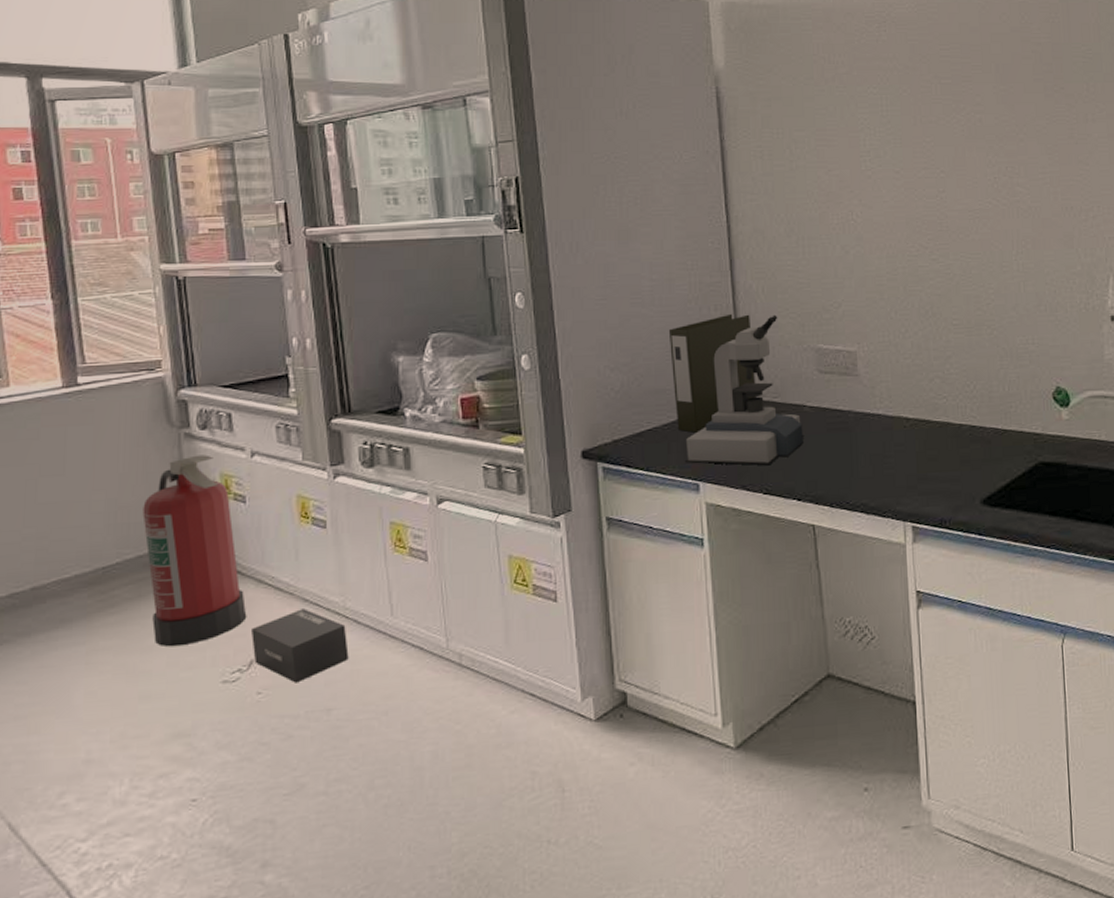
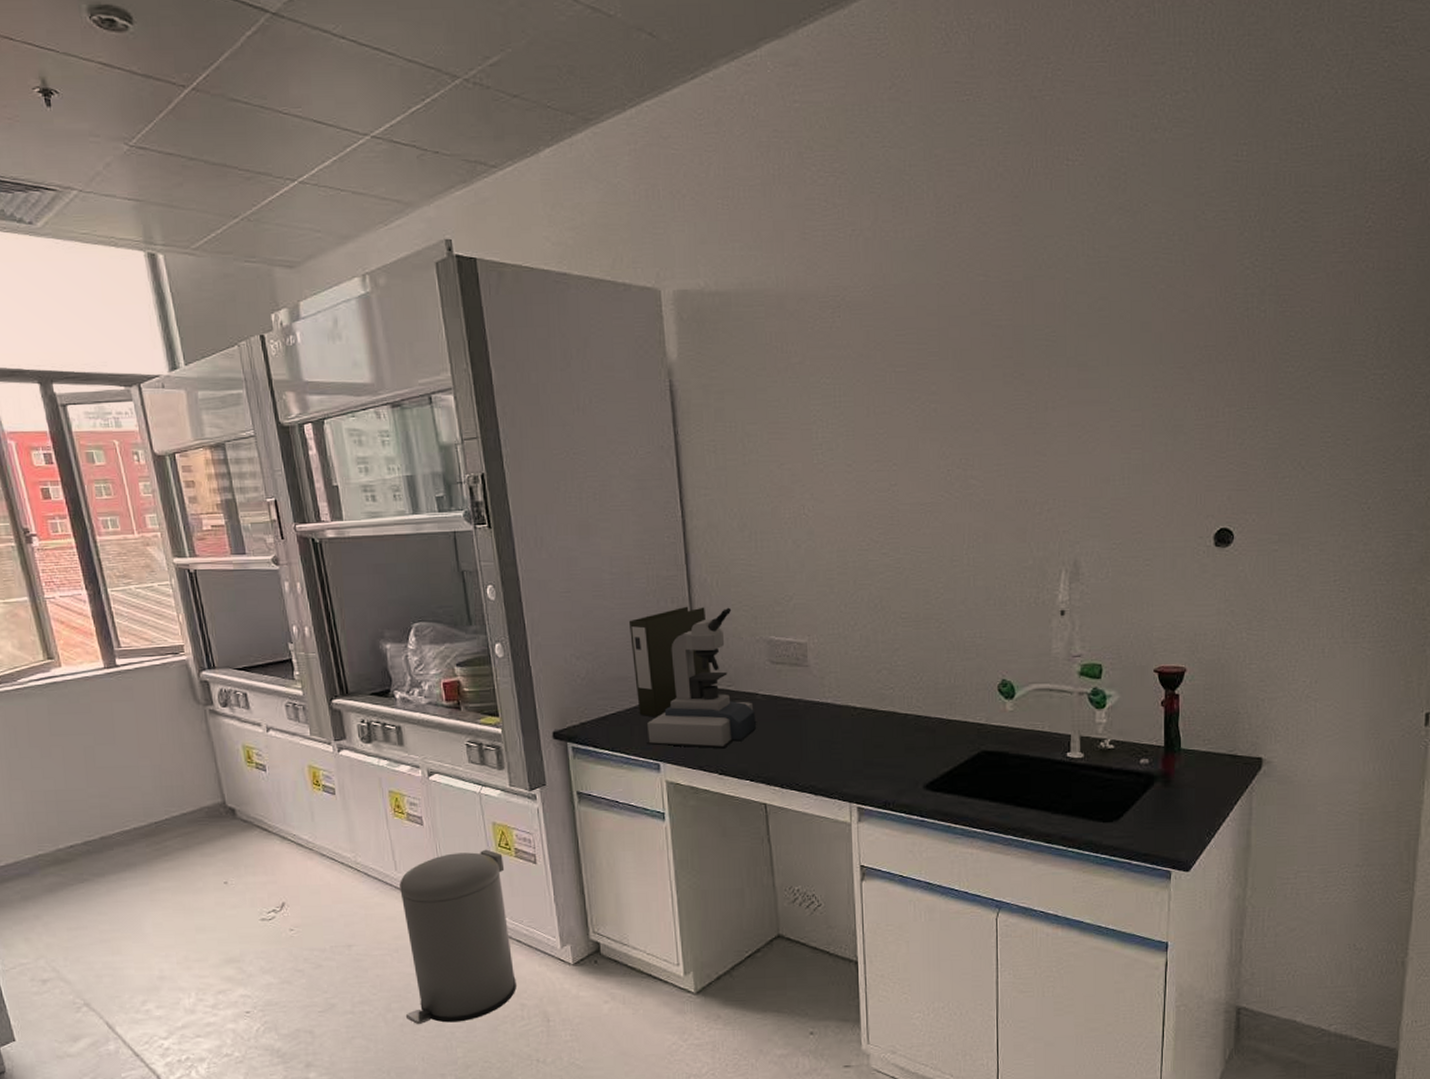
fire extinguisher: present [142,454,247,647] -> none [182,729,276,890]
box: present [251,609,349,683] -> none [281,862,363,923]
pedal bin: none [391,587,527,805] -> present [400,849,516,1025]

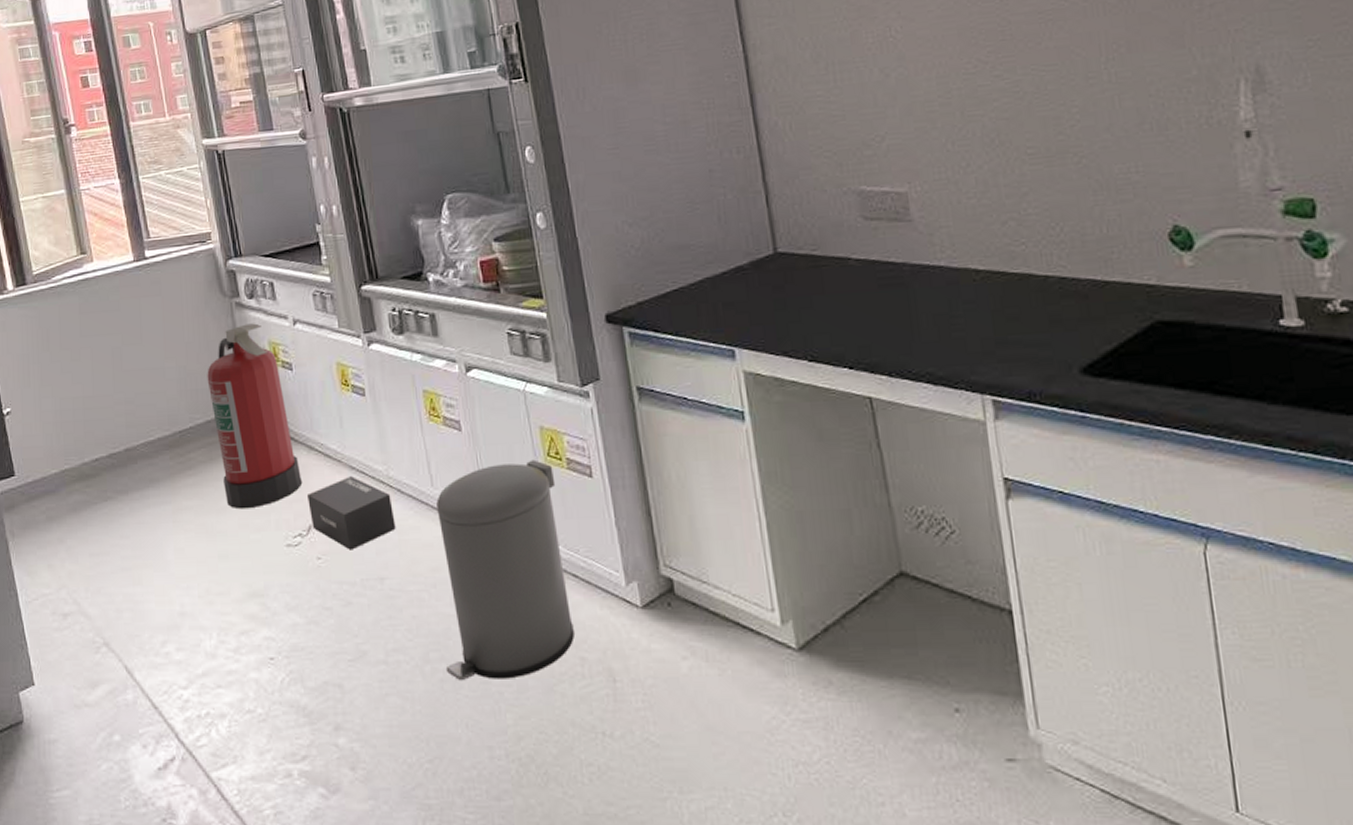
fire extinguisher: none [182,729,276,890] -> present [207,323,303,509]
box: none [281,862,363,923] -> present [308,476,396,550]
binder: present [628,606,712,717] -> none [687,155,793,293]
microscope: present [647,607,757,749] -> none [716,154,852,329]

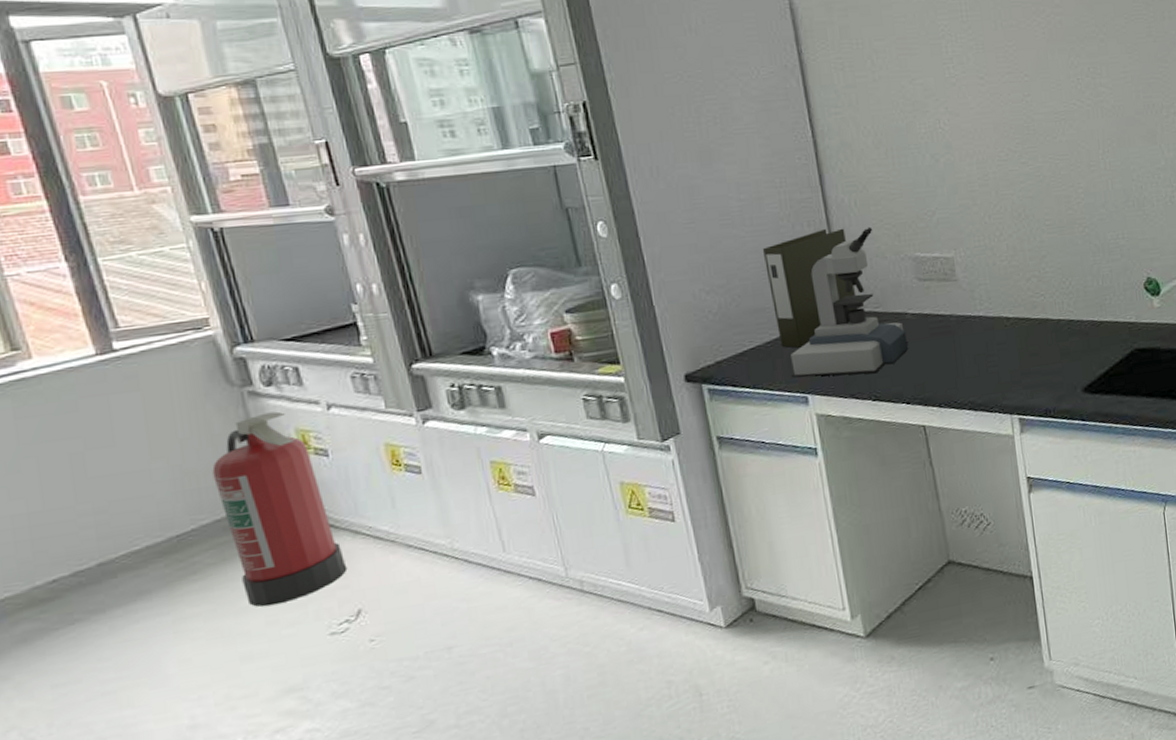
box: present [308,476,396,550] -> none [354,554,464,627]
pedal bin: present [436,459,574,681] -> none [509,513,660,727]
binder: none [687,155,793,293] -> present [762,228,858,348]
microscope: none [716,154,852,329] -> present [791,227,909,378]

